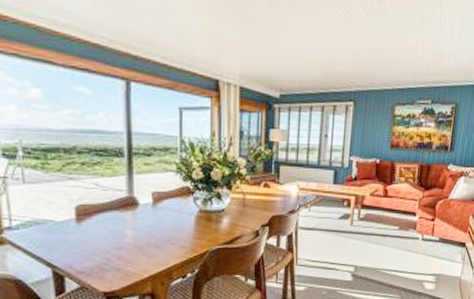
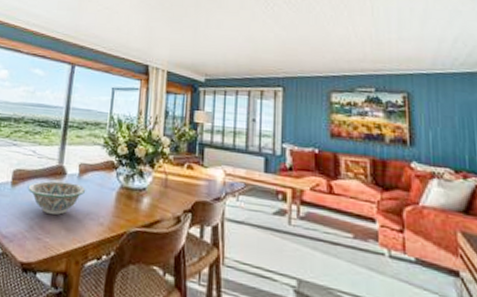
decorative bowl: none [96,212,162,246] -> present [28,180,85,215]

